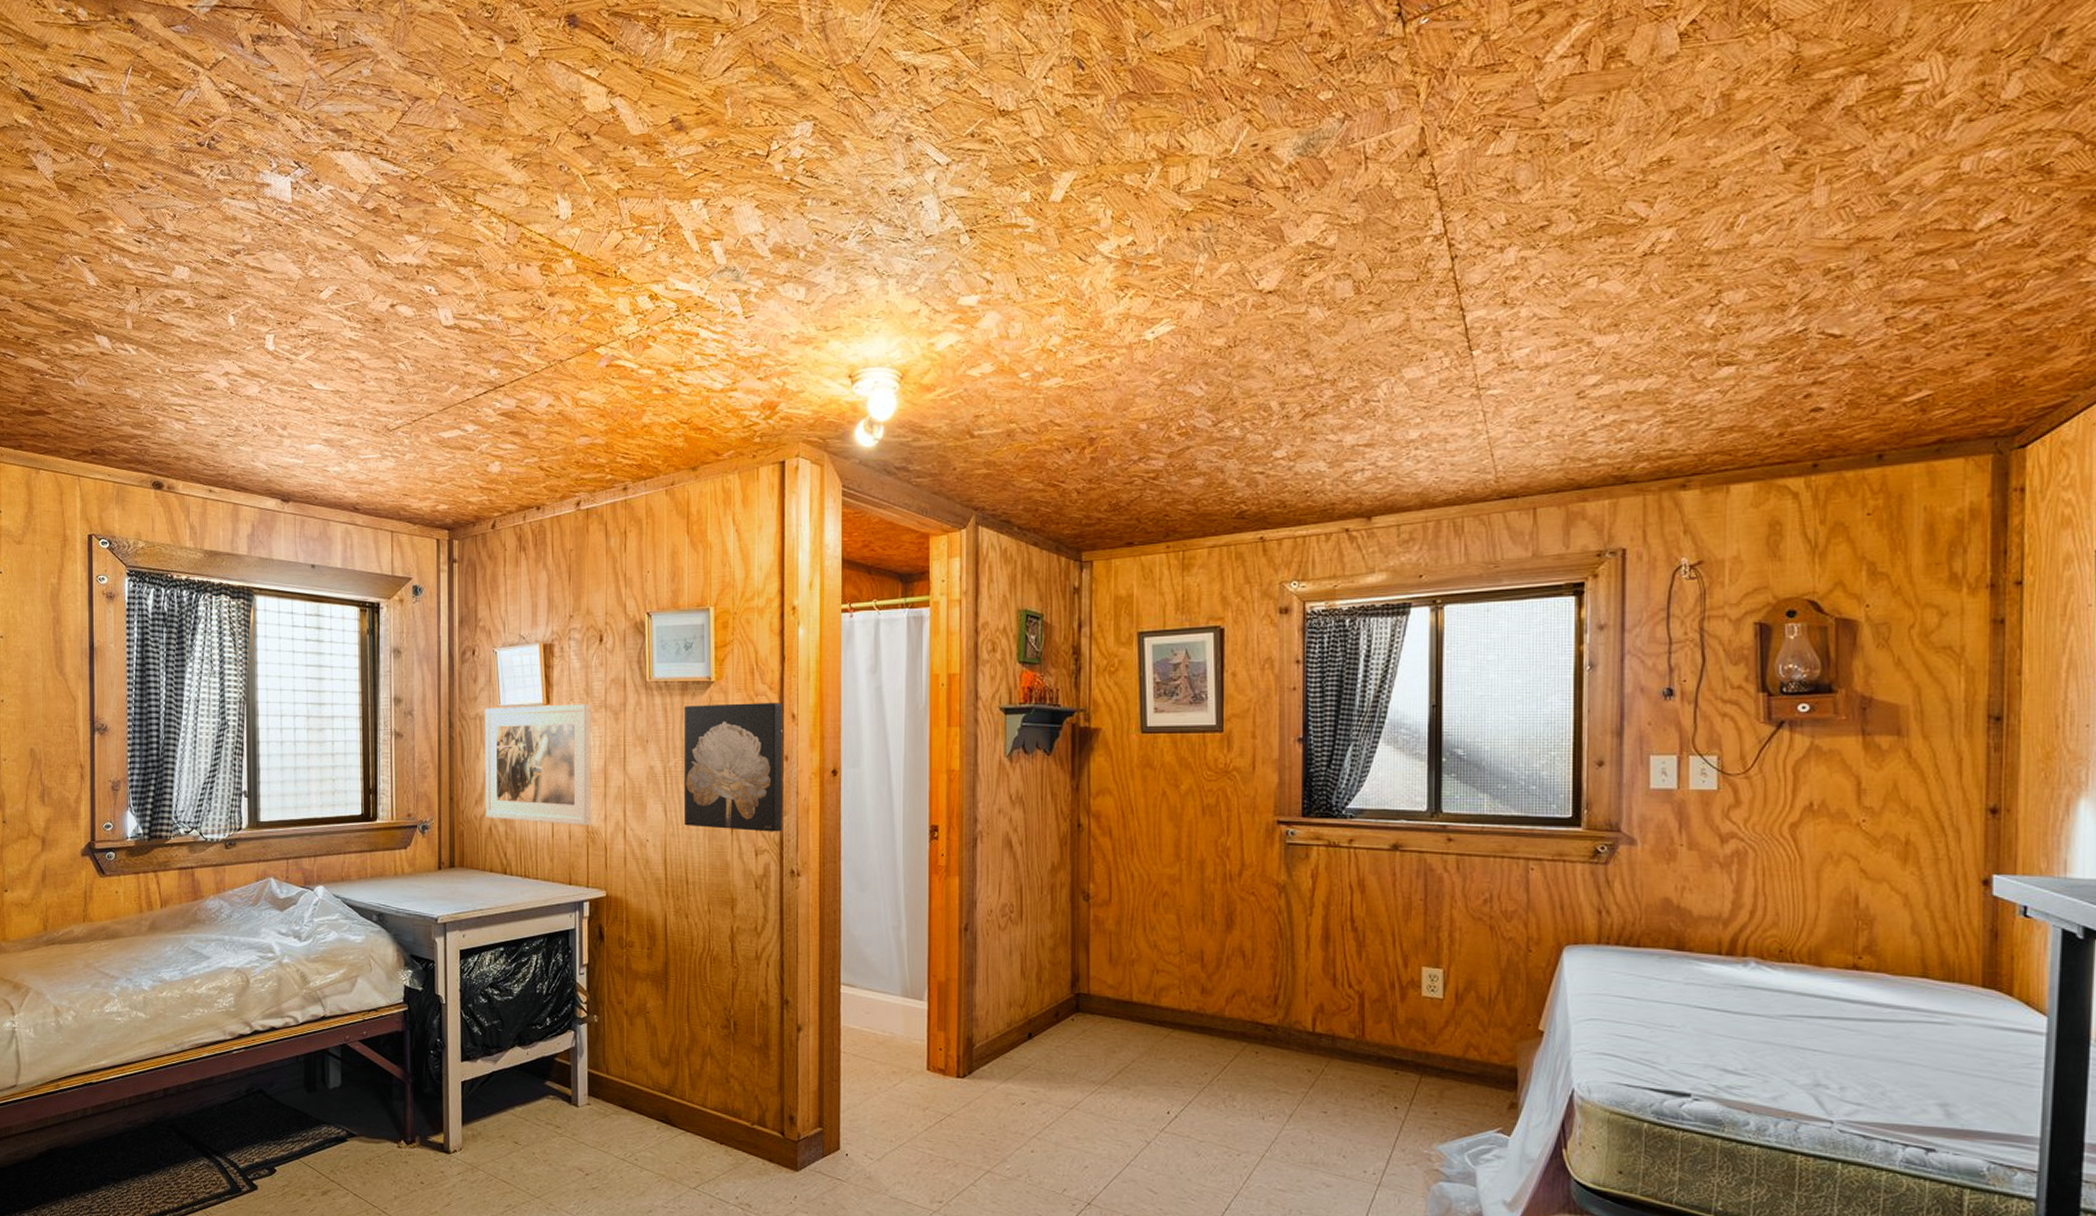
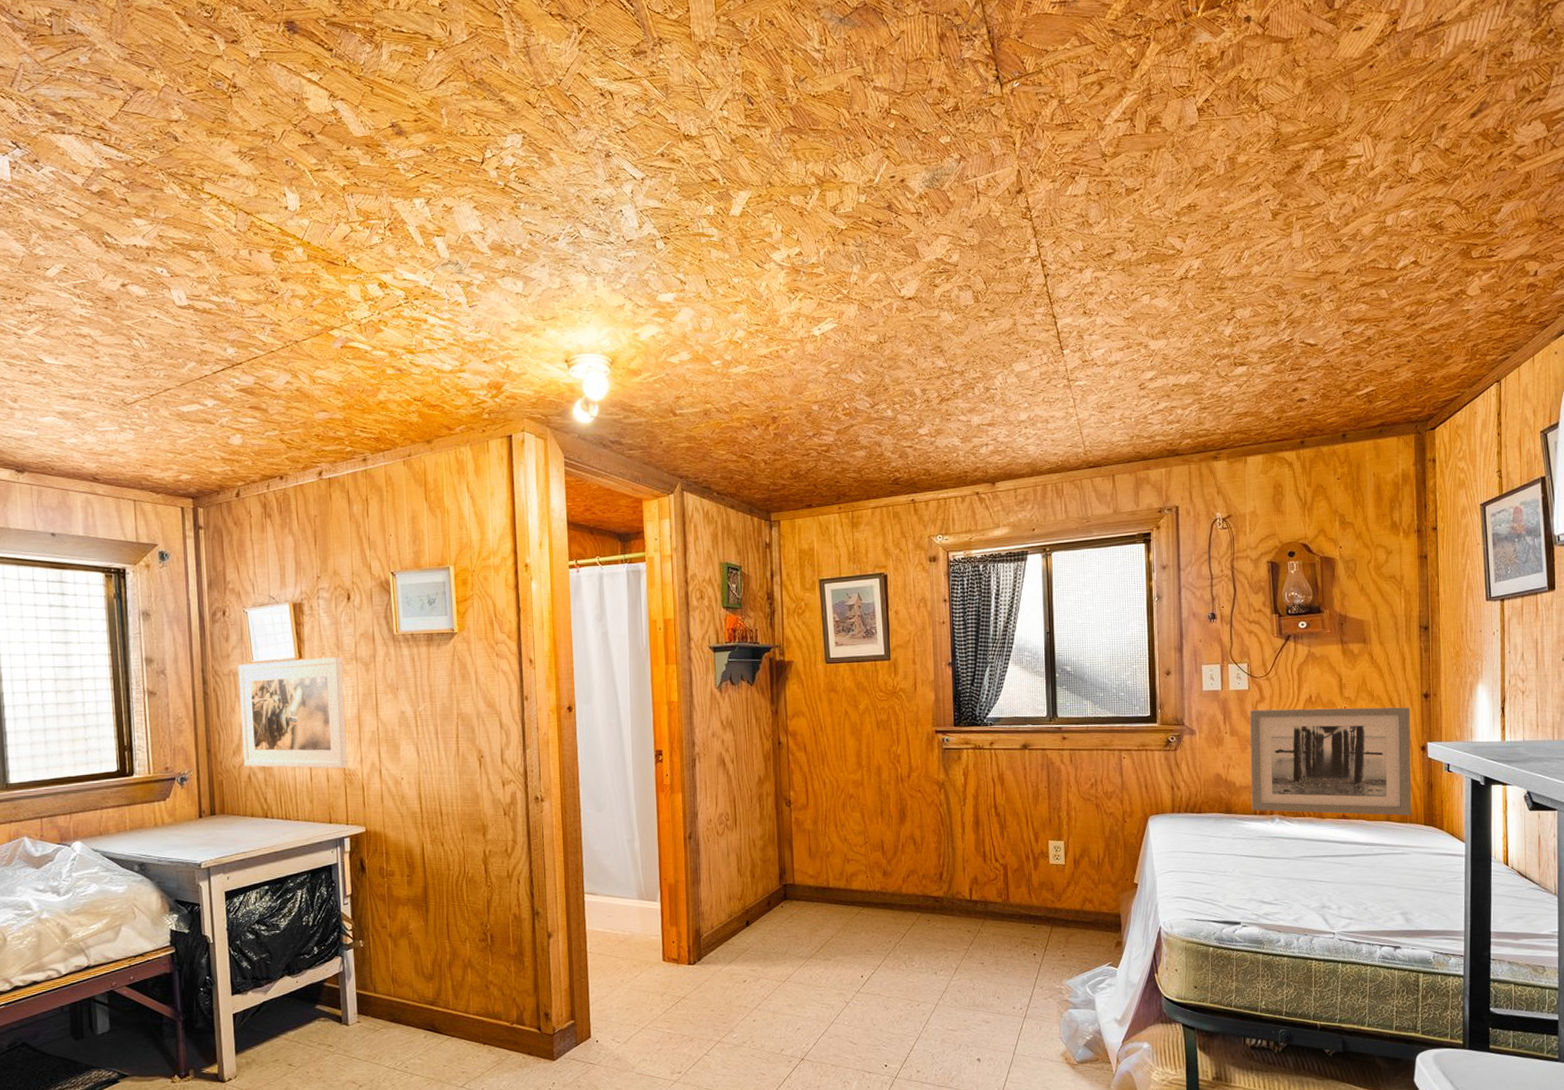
wall art: present [683,703,783,832] -> none [430,650,526,765]
wall art: none [1715,816,1966,972] -> present [1249,707,1412,816]

